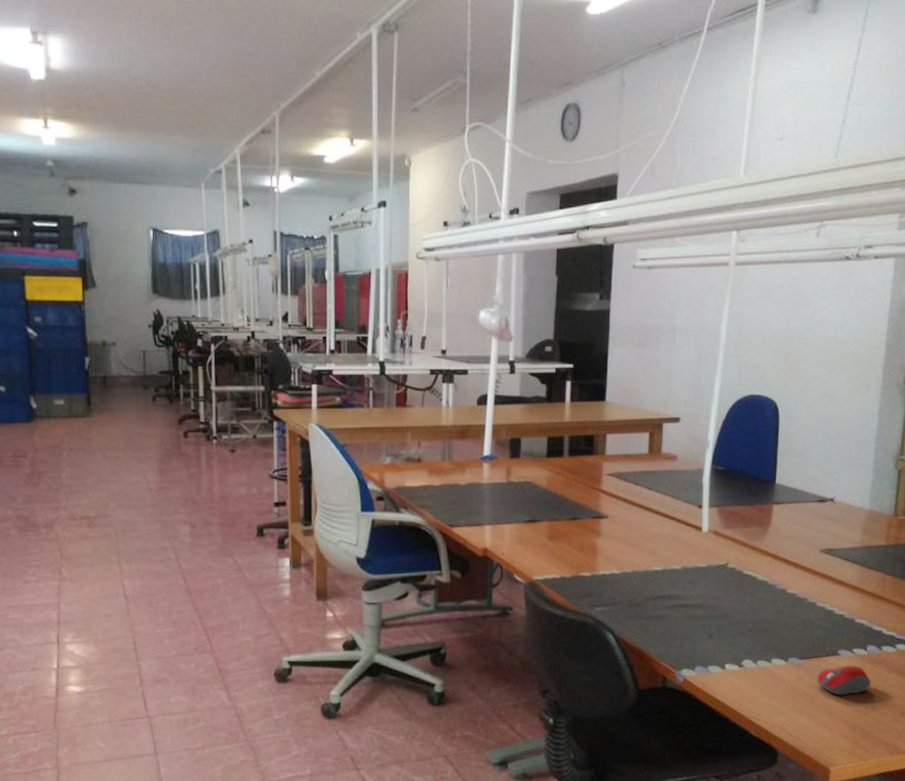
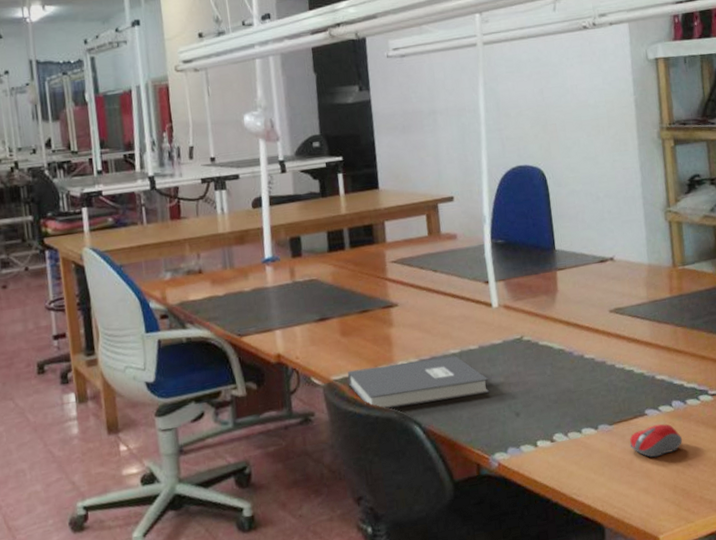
book: none [549,572,687,614] -> present [347,356,490,410]

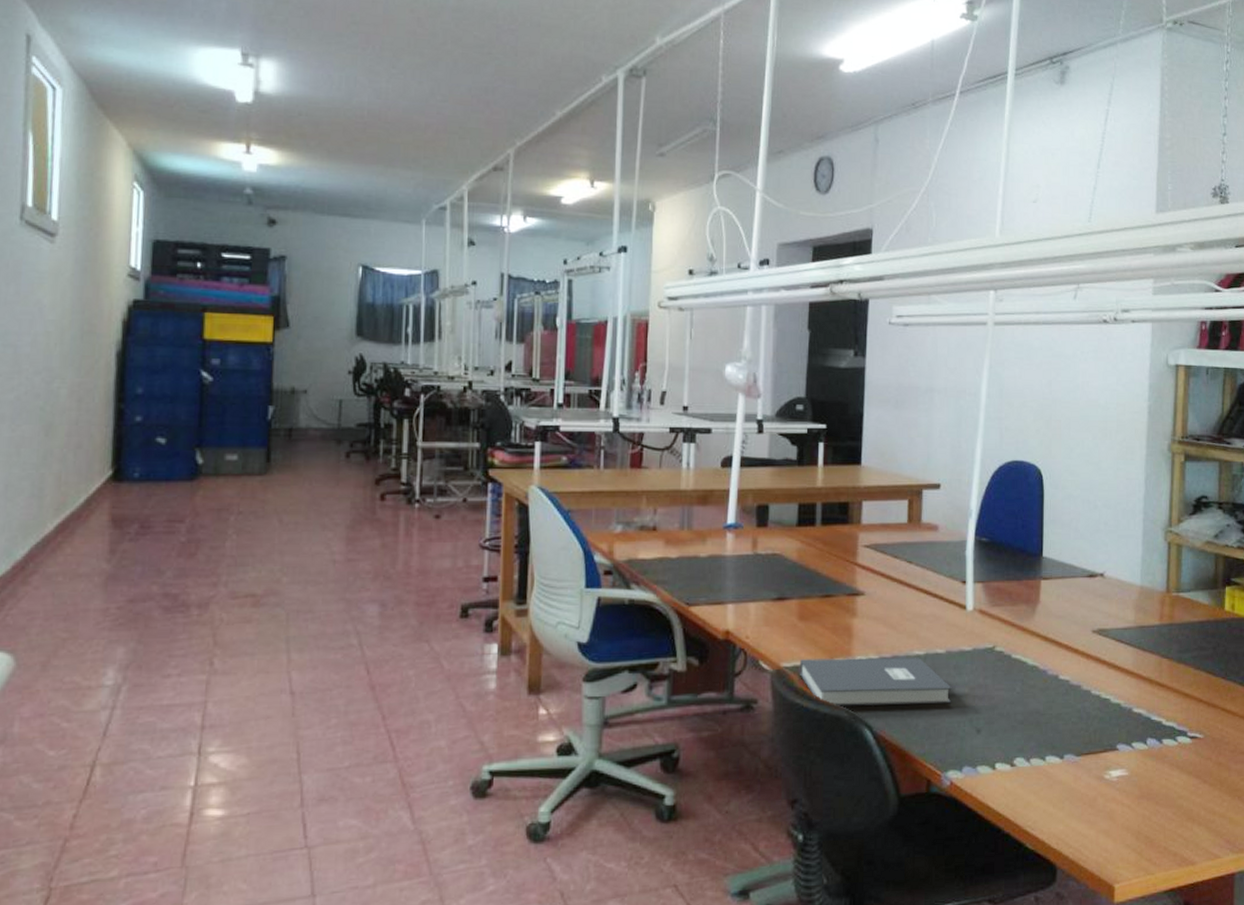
computer mouse: present [629,423,683,458] -> none [1095,761,1154,798]

